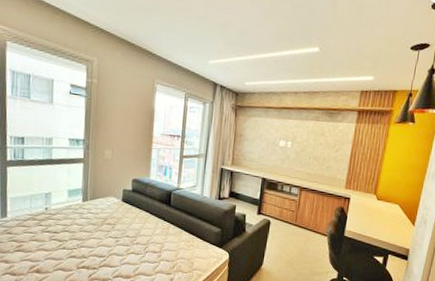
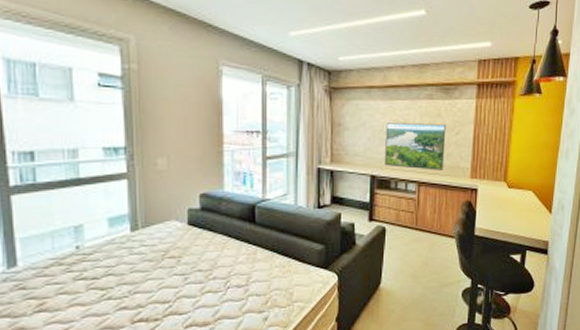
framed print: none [274,137,328,180] -> present [385,123,446,170]

